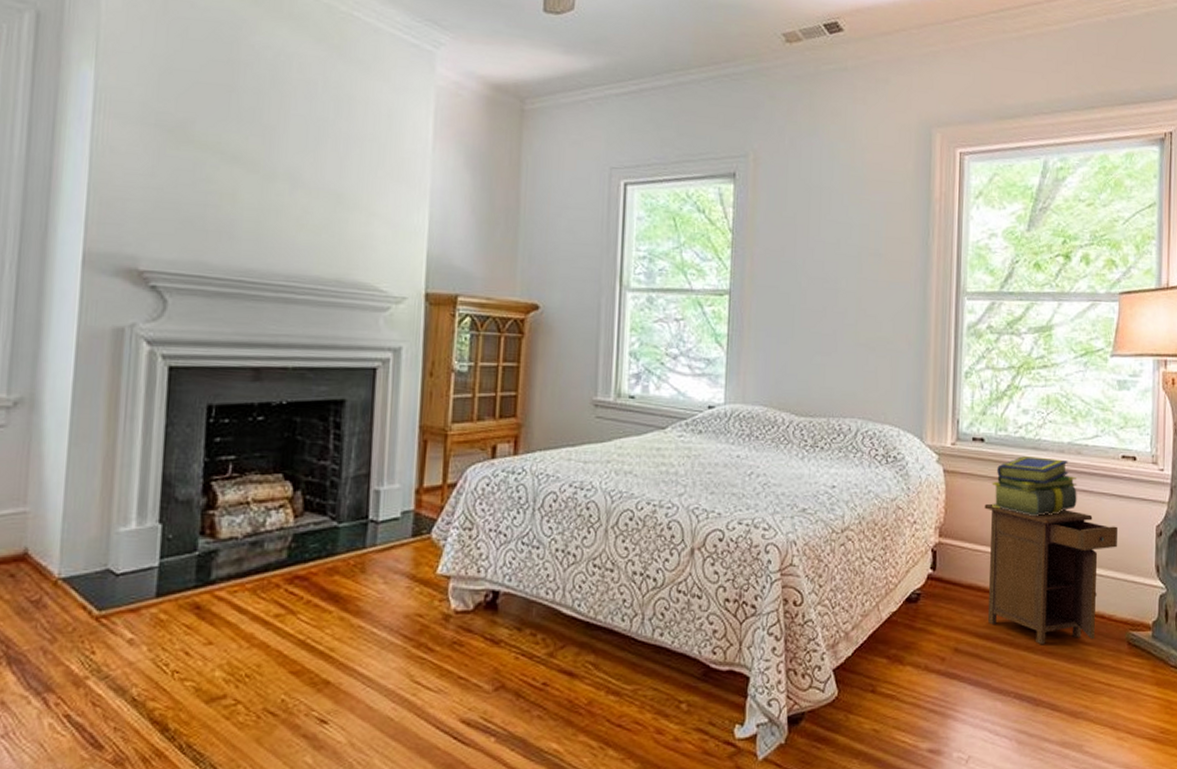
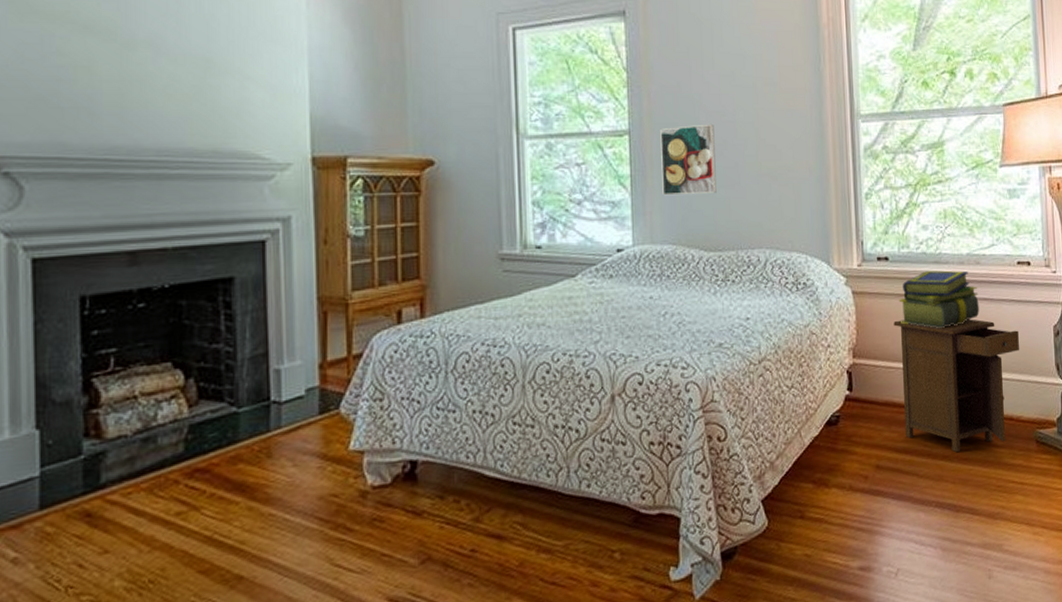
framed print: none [758,290,815,359] -> present [660,124,717,196]

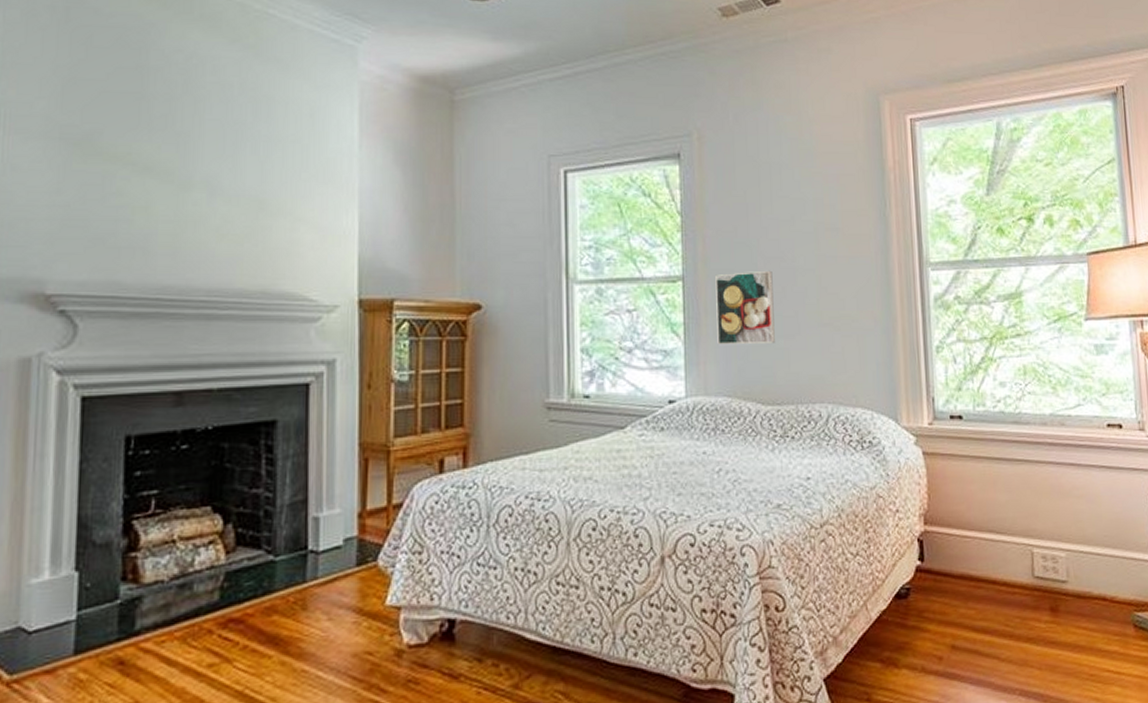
nightstand: present [893,319,1019,452] -> none [969,484,1112,634]
stack of books: present [899,270,979,329] -> none [974,431,1065,496]

